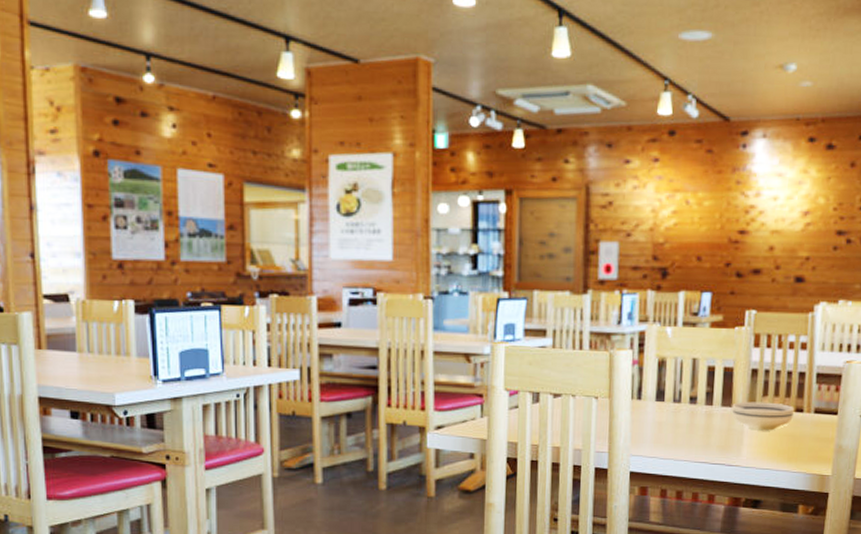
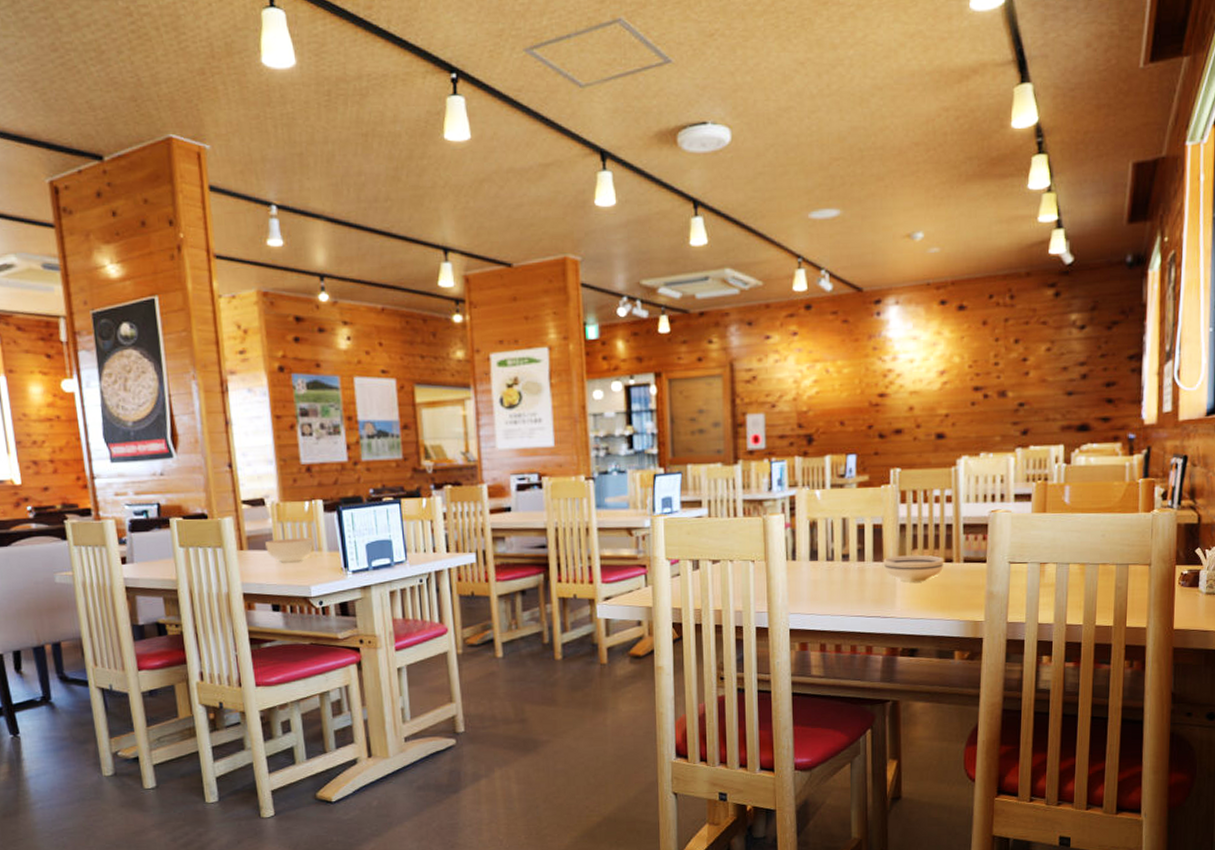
bowl: none [67,339,122,367] -> present [265,537,314,563]

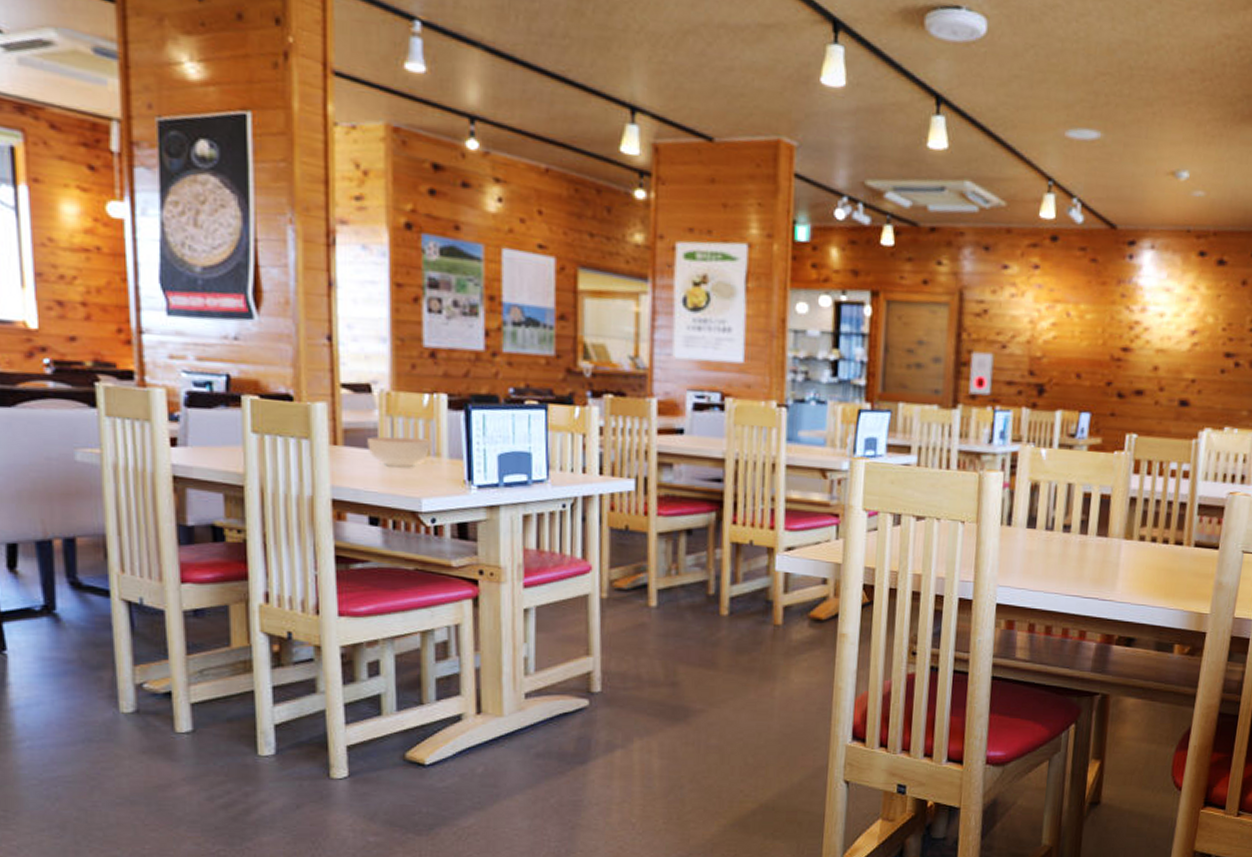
bowl: present [883,555,944,583] -> none [1107,532,1174,564]

